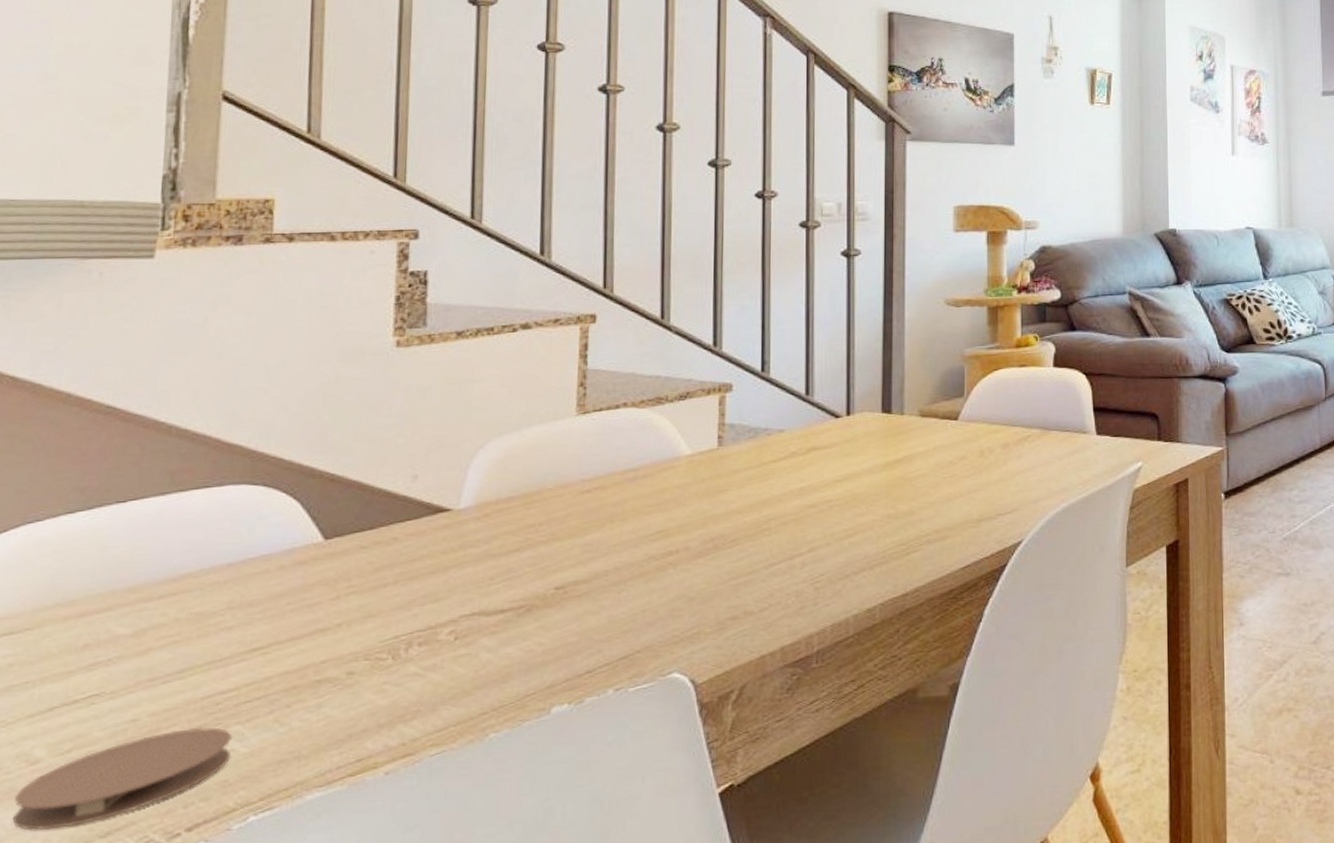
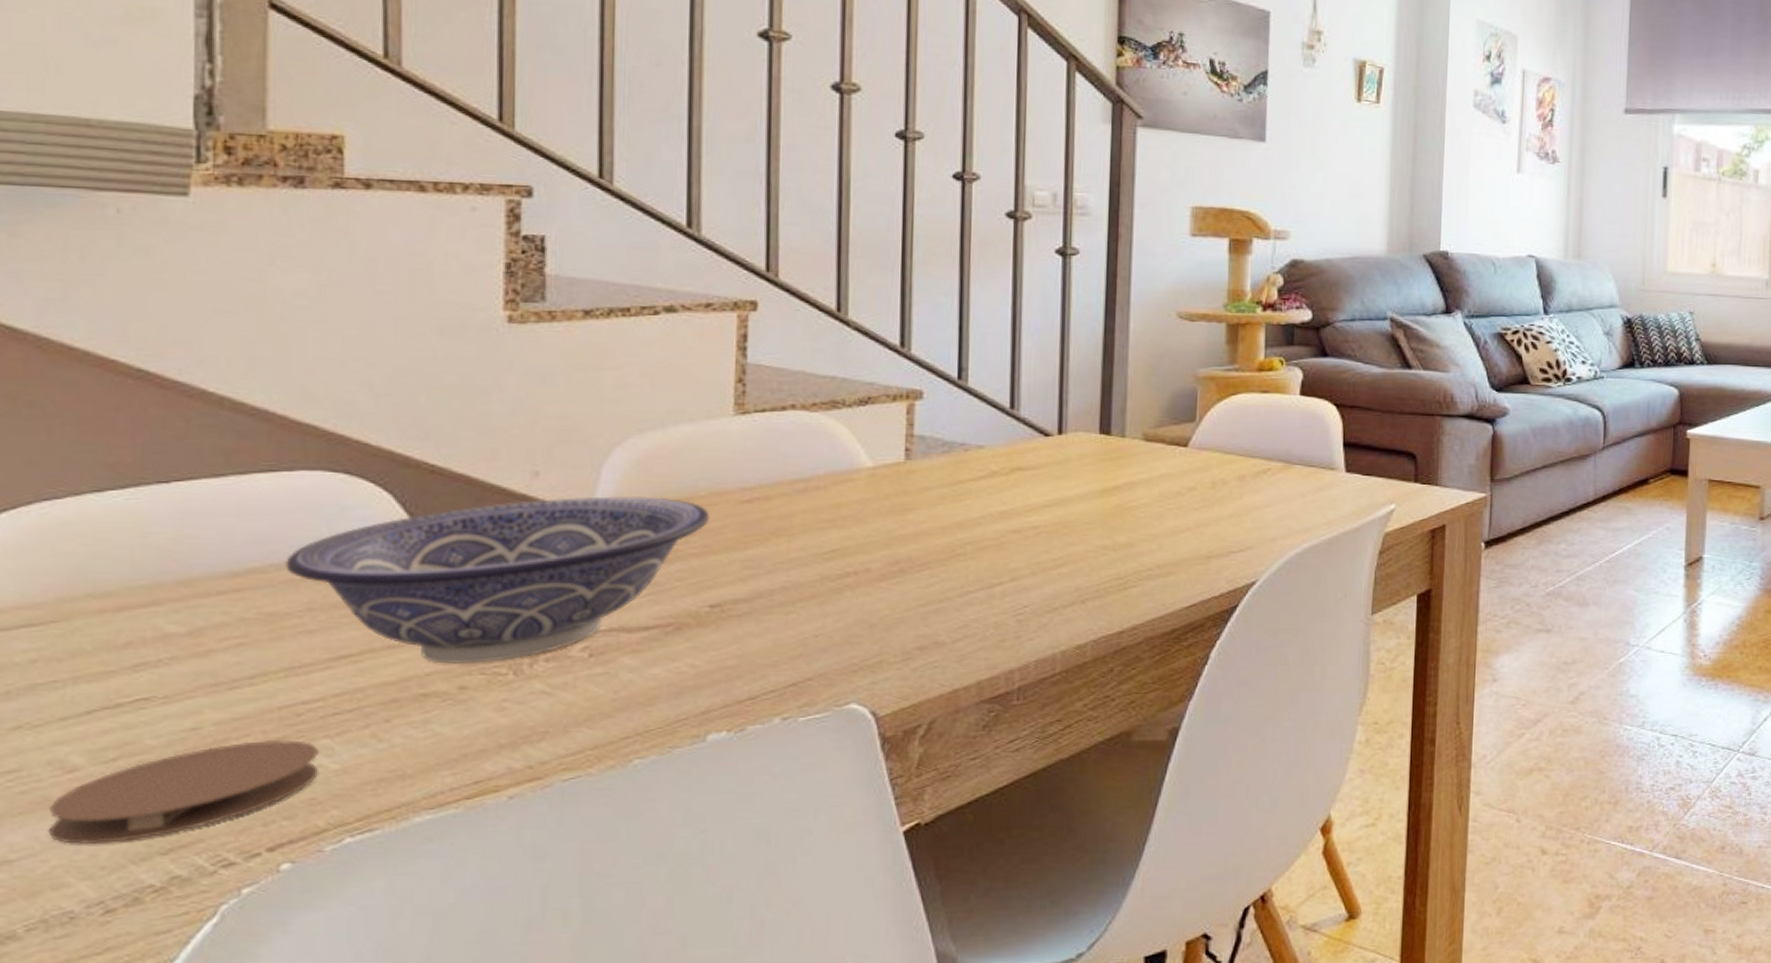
decorative bowl: none [213,491,556,652] -> present [285,496,710,664]

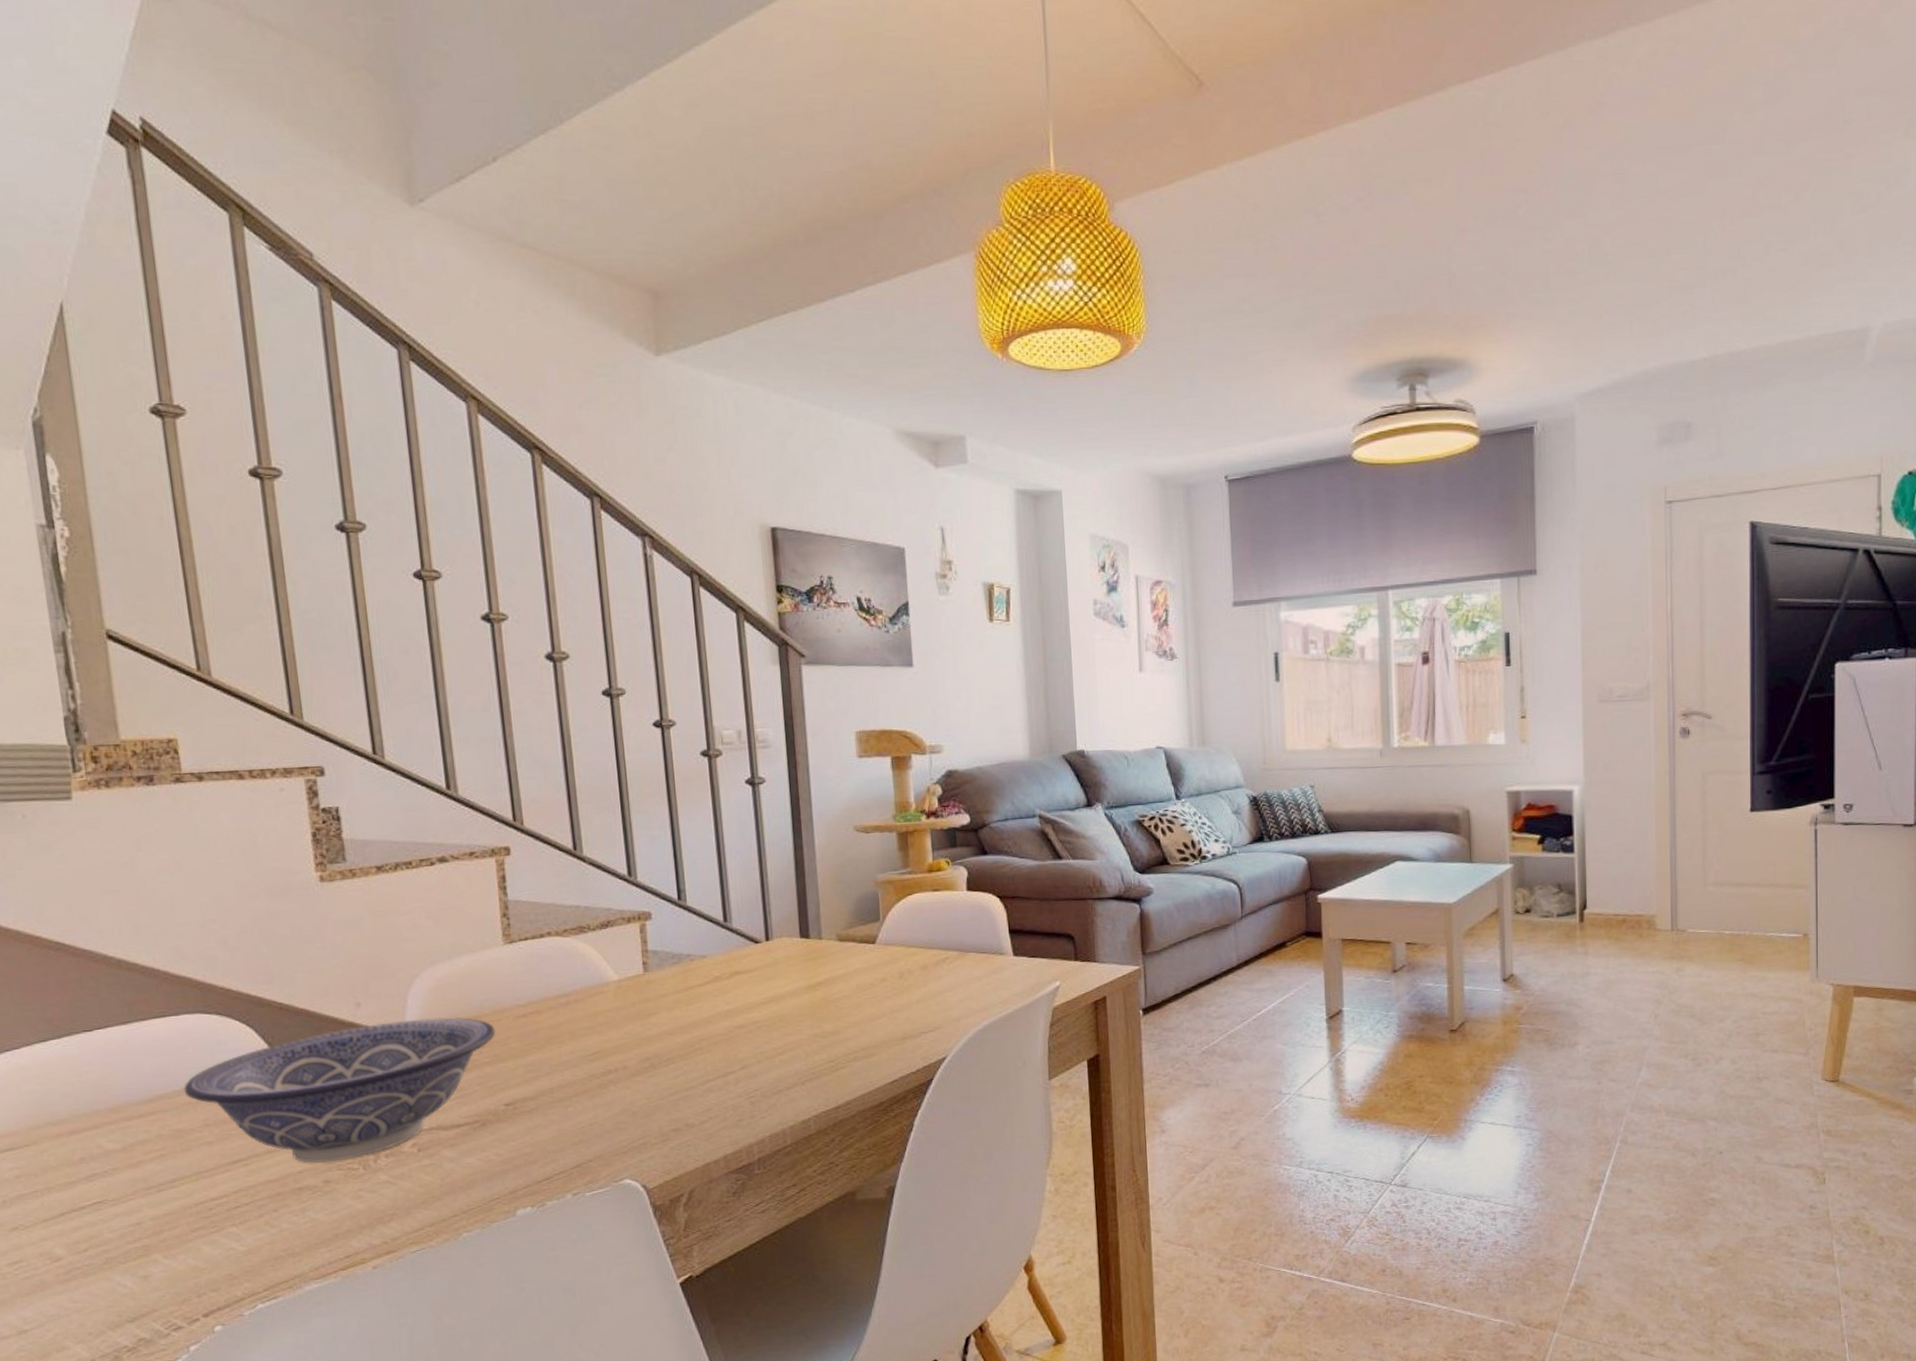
coaster: present [48,739,320,844] -> none [45,1229,232,1317]

